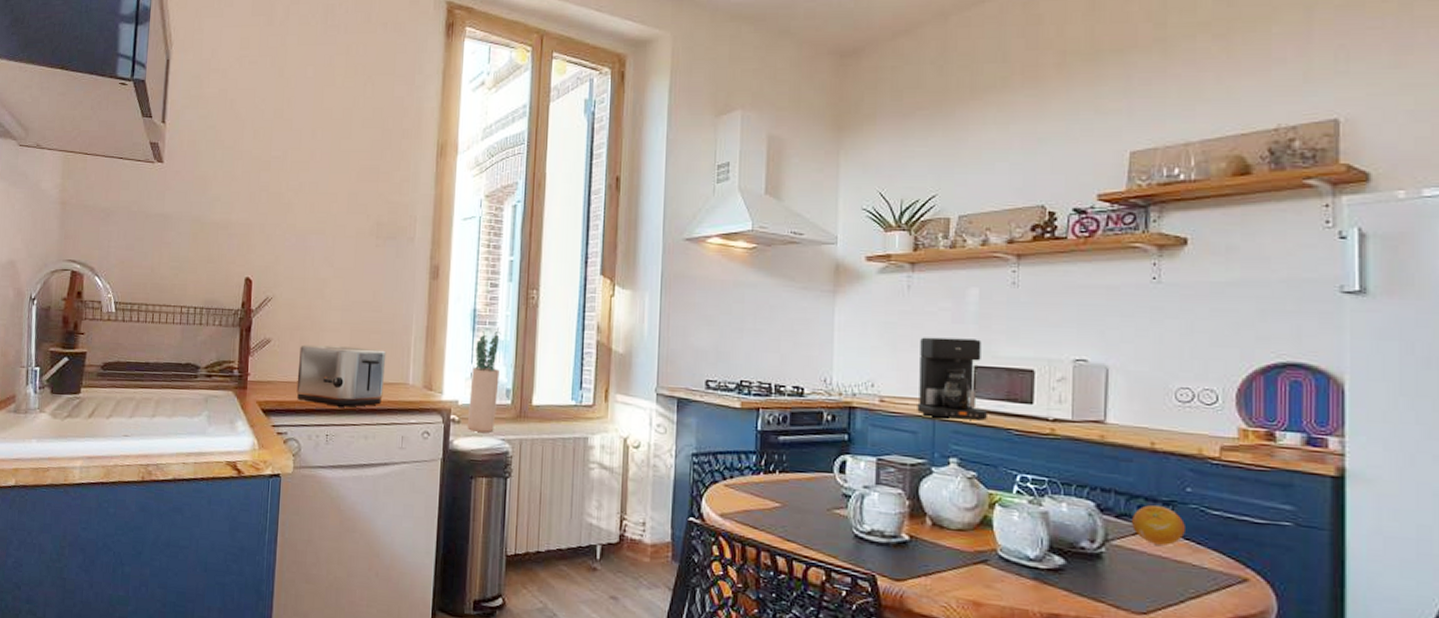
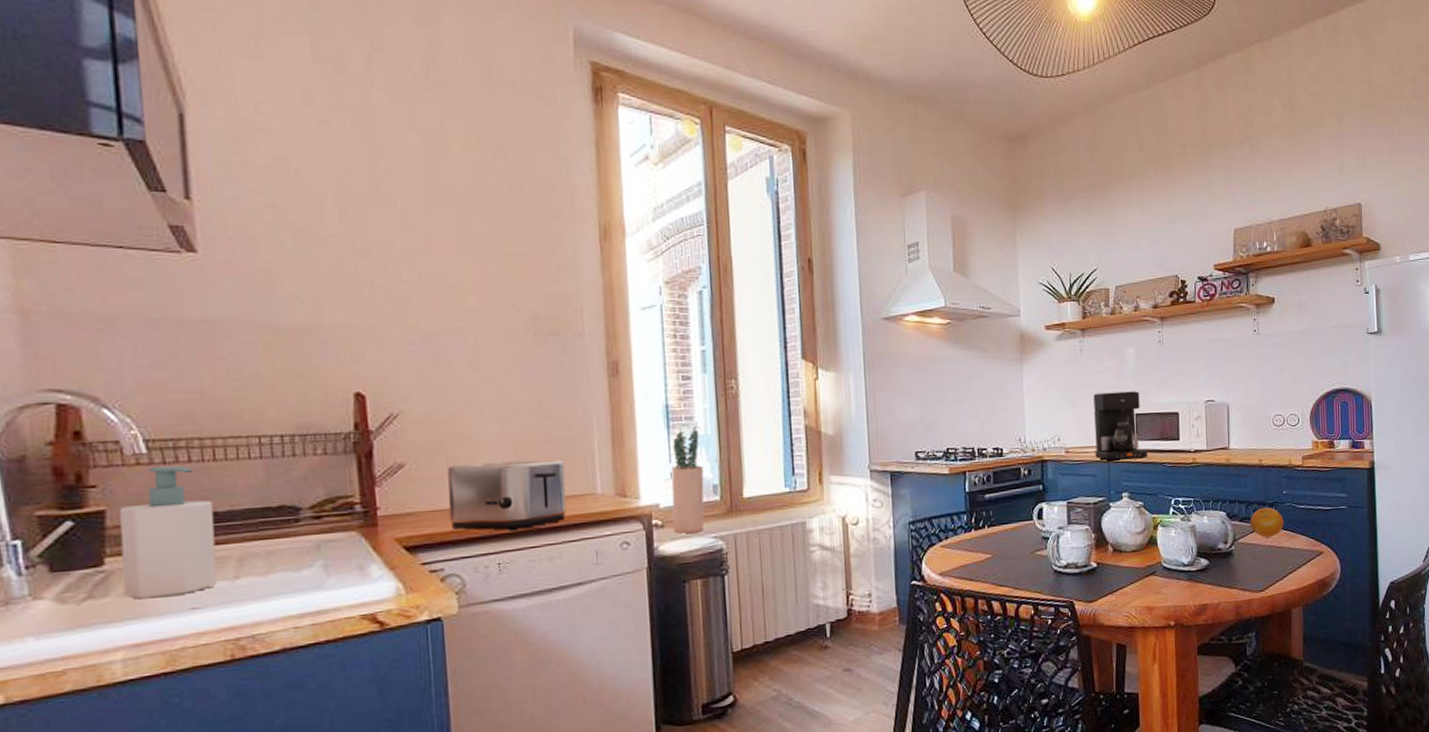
soap bottle: none [88,323,148,424] -> present [119,466,217,600]

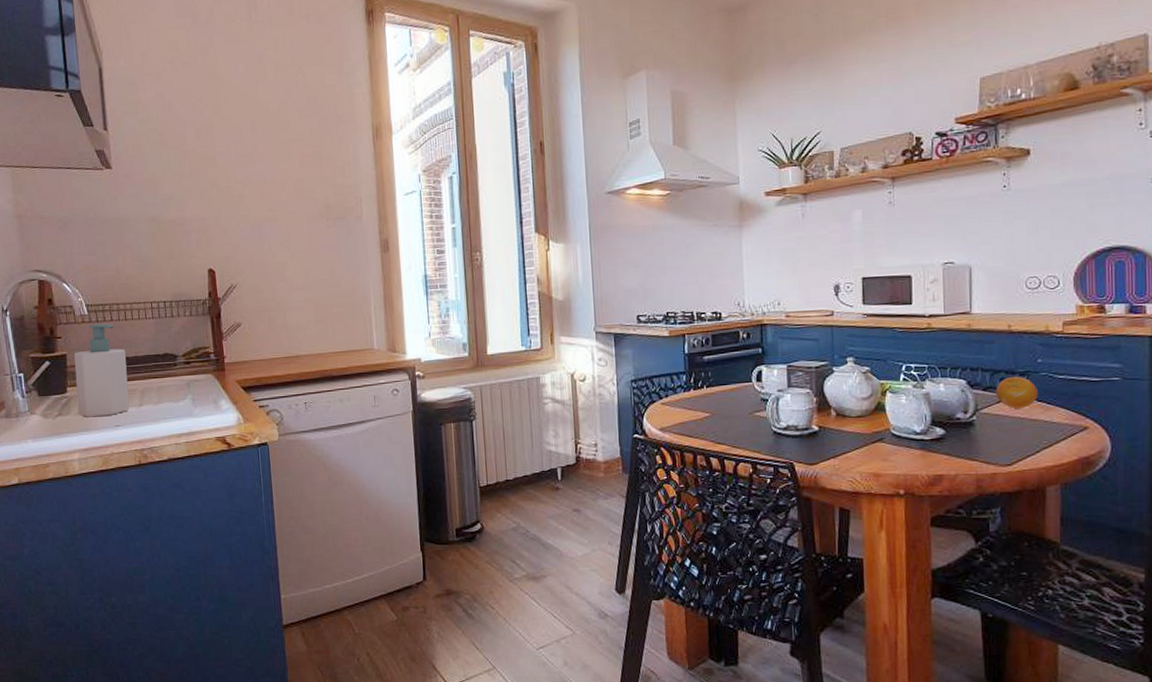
toaster: present [447,460,566,531] -> none [269,321,352,377]
vase: present [671,421,705,535] -> none [430,288,456,385]
coffee maker: present [1093,391,1148,461] -> none [816,254,875,325]

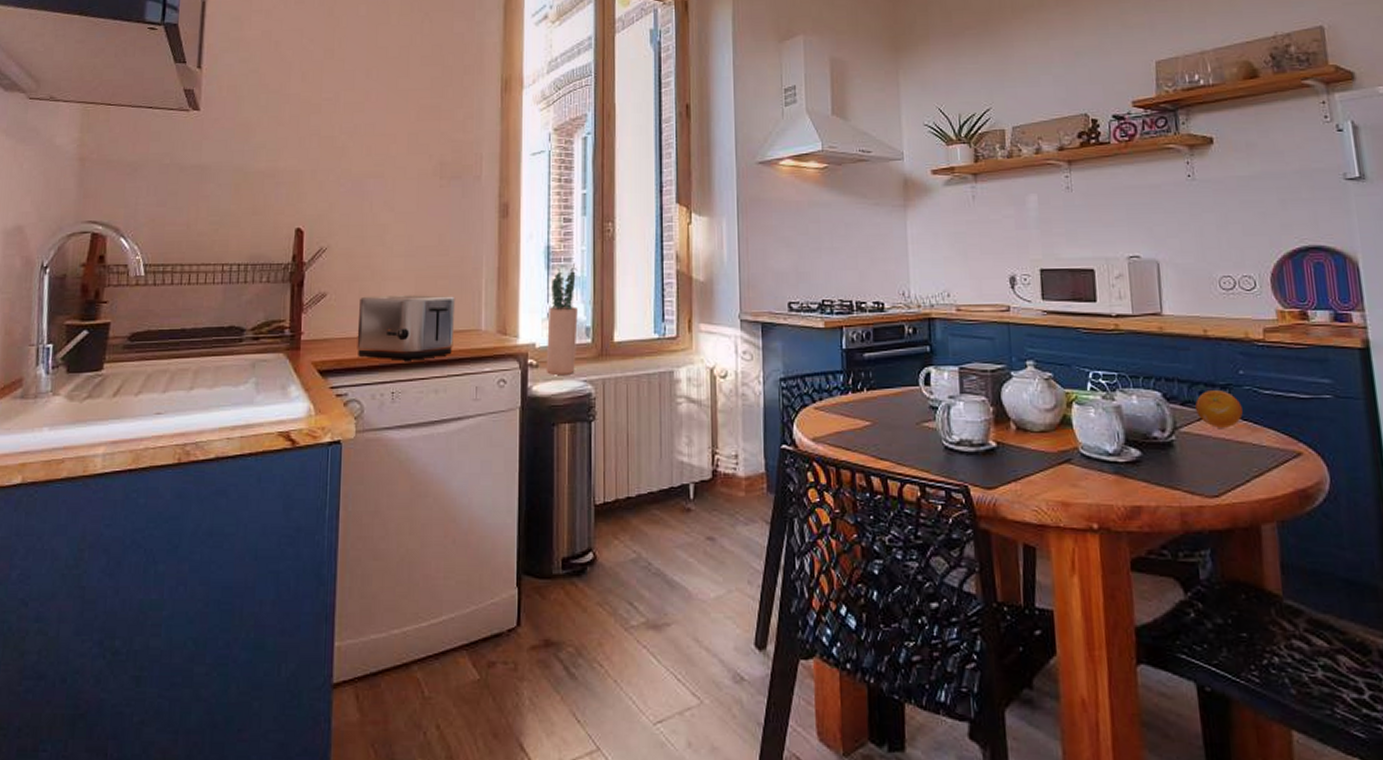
soap bottle: present [74,324,129,418] -> none [112,288,184,402]
toaster: none [269,321,352,377] -> present [357,295,456,360]
vase: none [430,288,456,385] -> present [546,262,578,376]

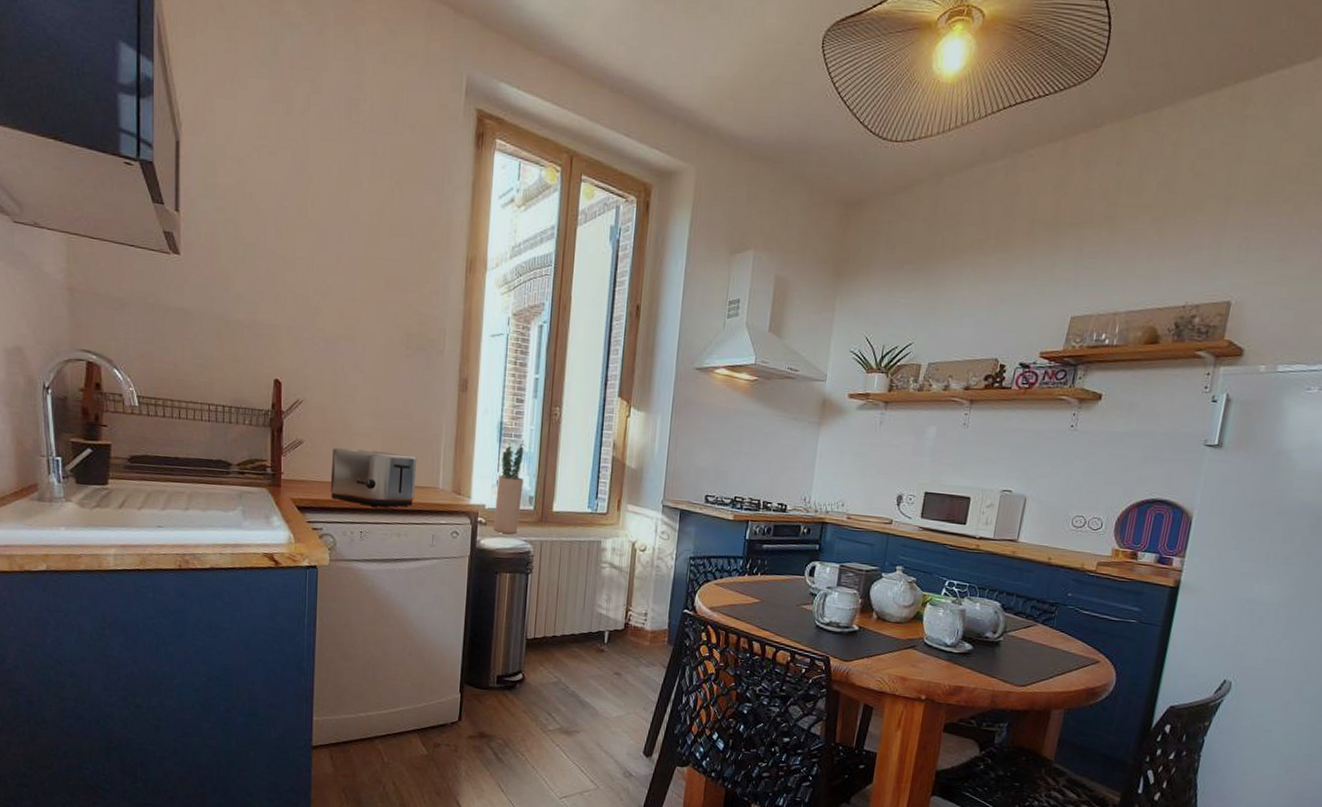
fruit: present [1194,390,1243,428] -> none [1024,606,1063,636]

